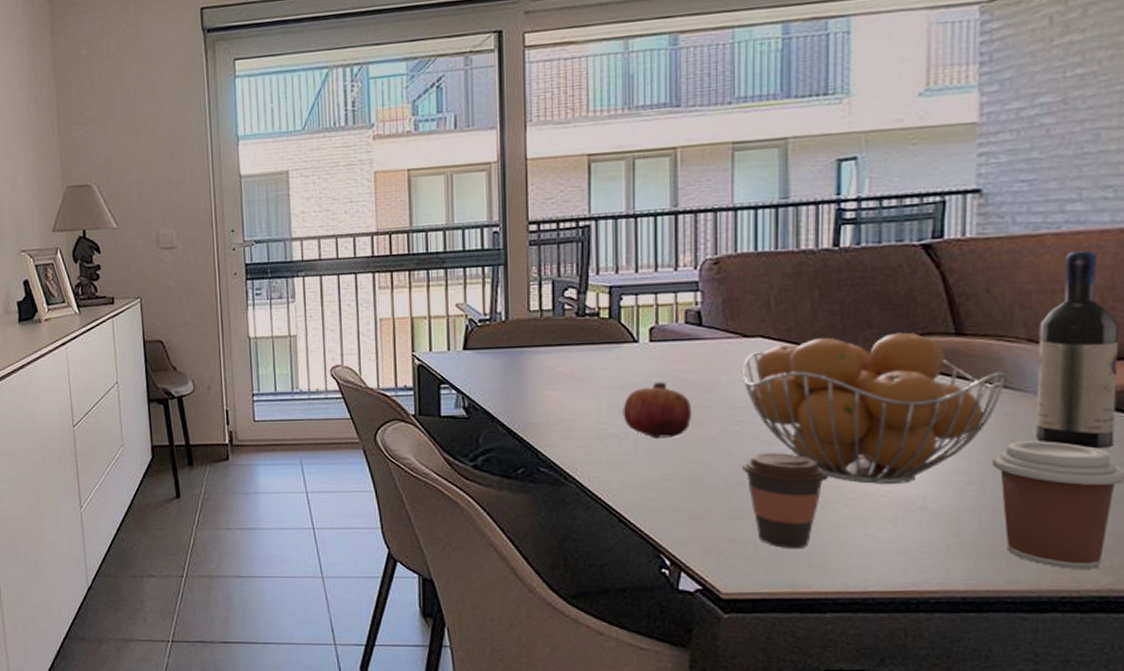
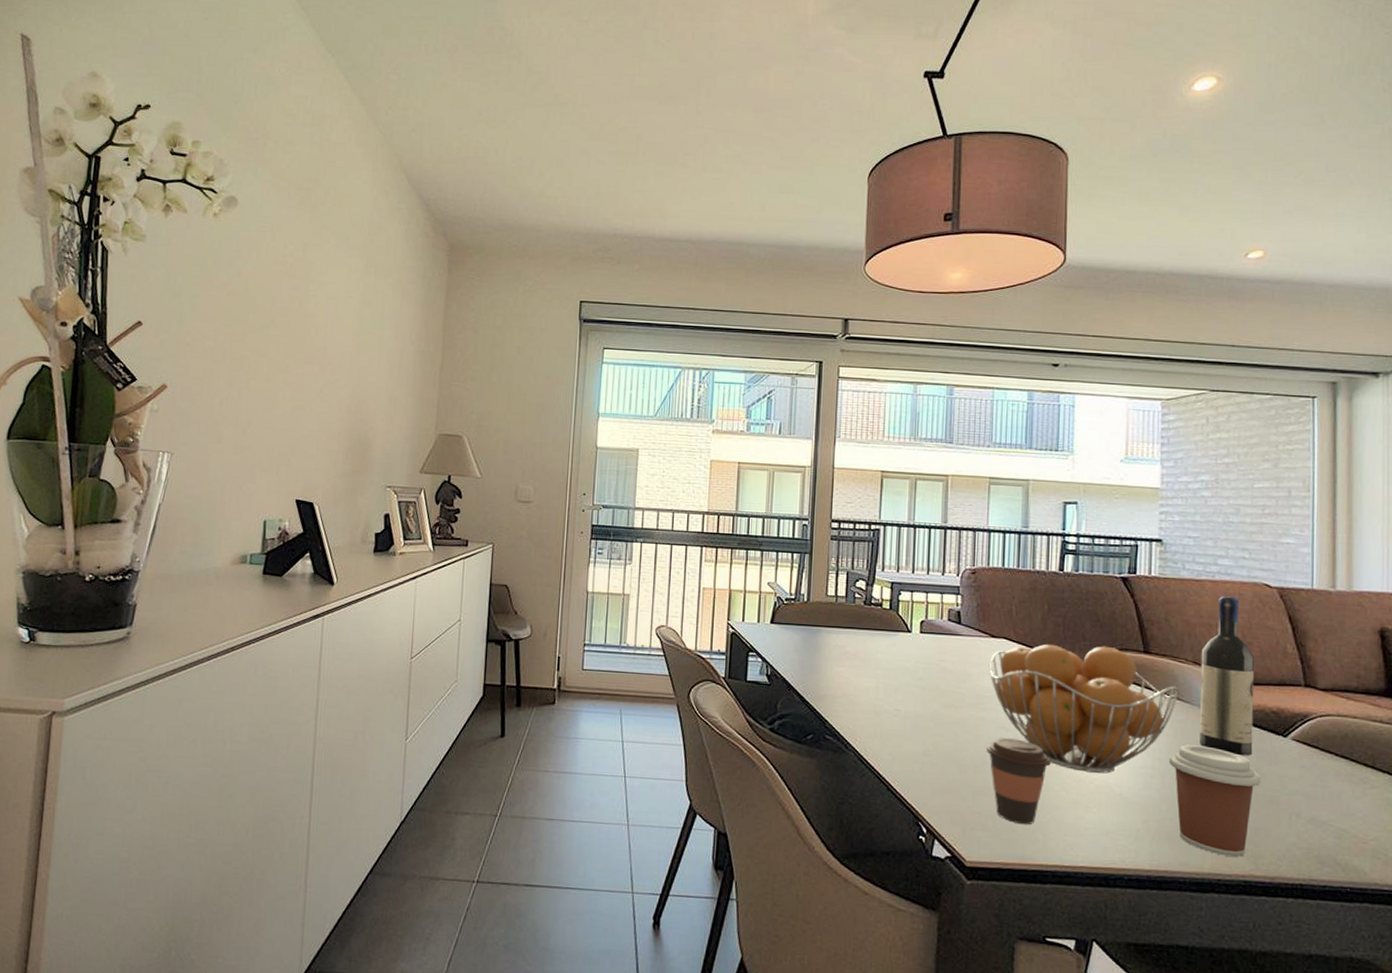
fruit: present [623,382,692,439] -> none [895,668,950,718]

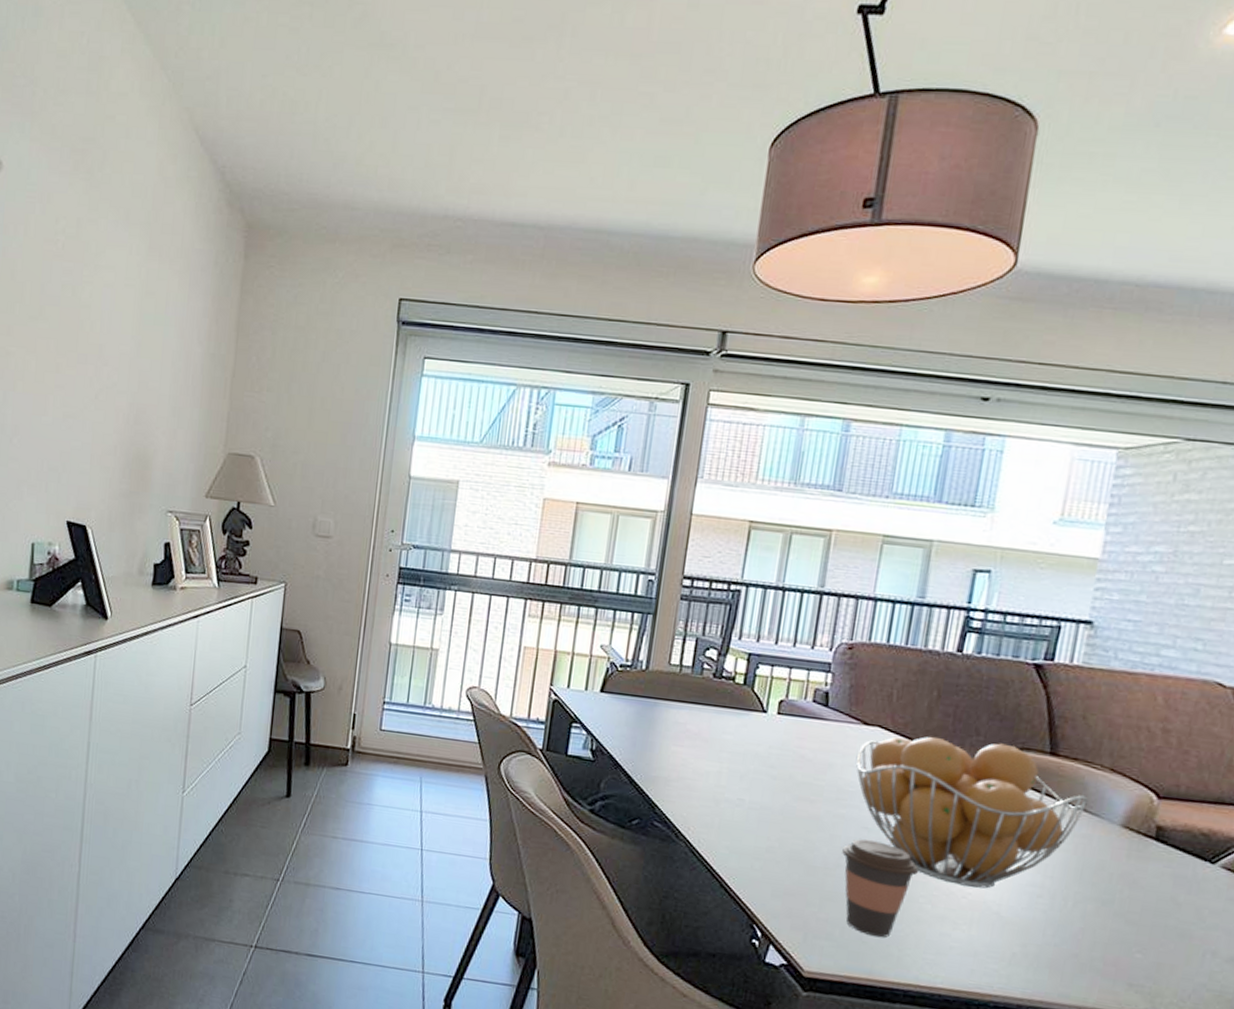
coffee cup: present [1169,744,1261,857] -> none [1062,863,1175,994]
wine bottle: present [1200,596,1254,755] -> none [1104,694,1189,882]

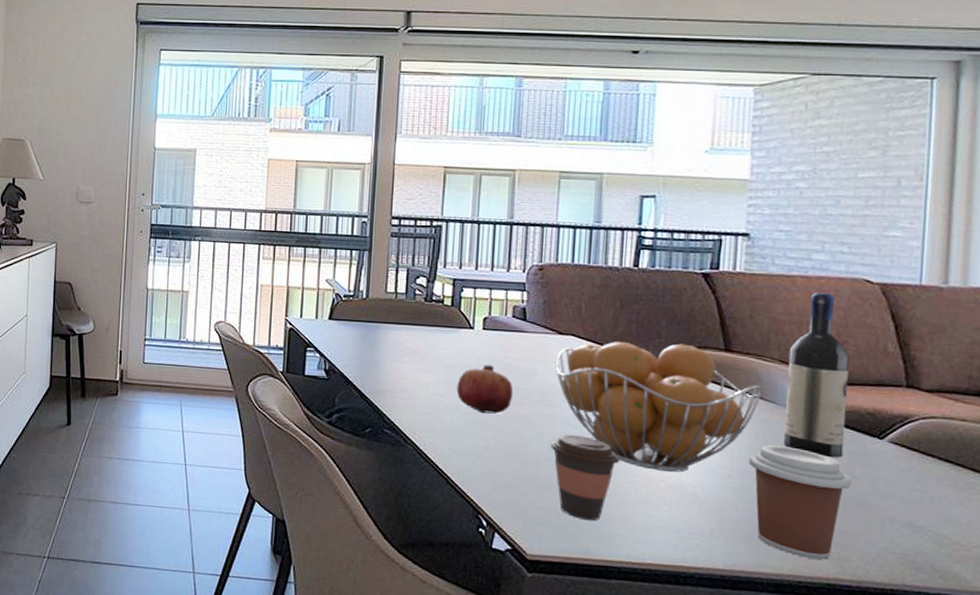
fruit: none [740,754,806,812] -> present [456,365,514,414]
coffee cup: none [1062,863,1175,994] -> present [748,445,852,560]
wine bottle: none [1104,694,1189,882] -> present [784,292,849,457]

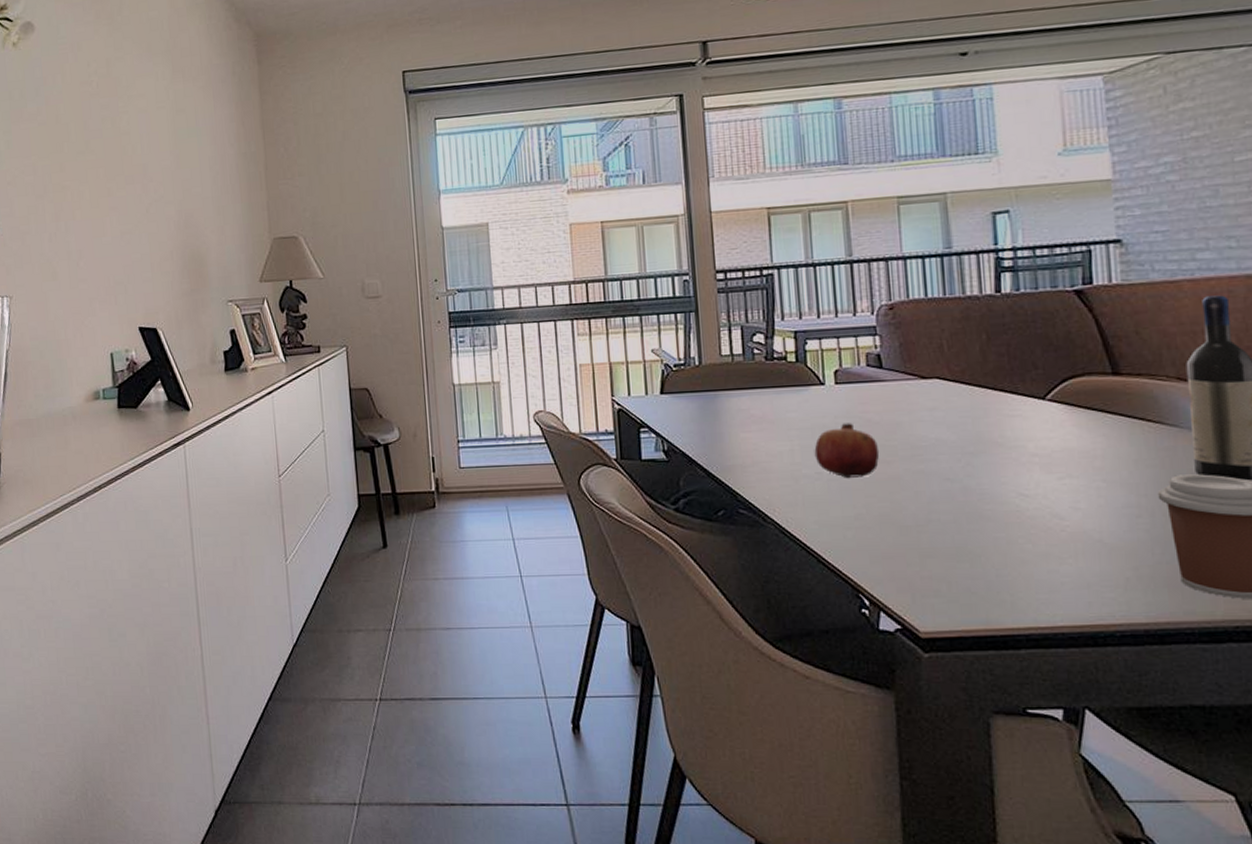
coffee cup: present [550,434,619,521] -> none [929,490,1010,586]
fruit basket: present [555,341,764,472] -> none [922,372,1164,519]

